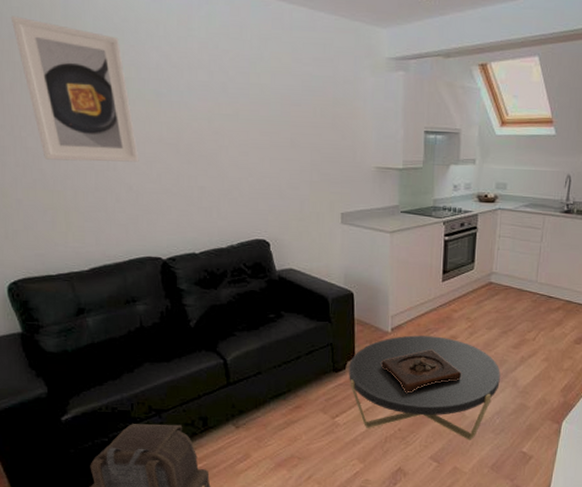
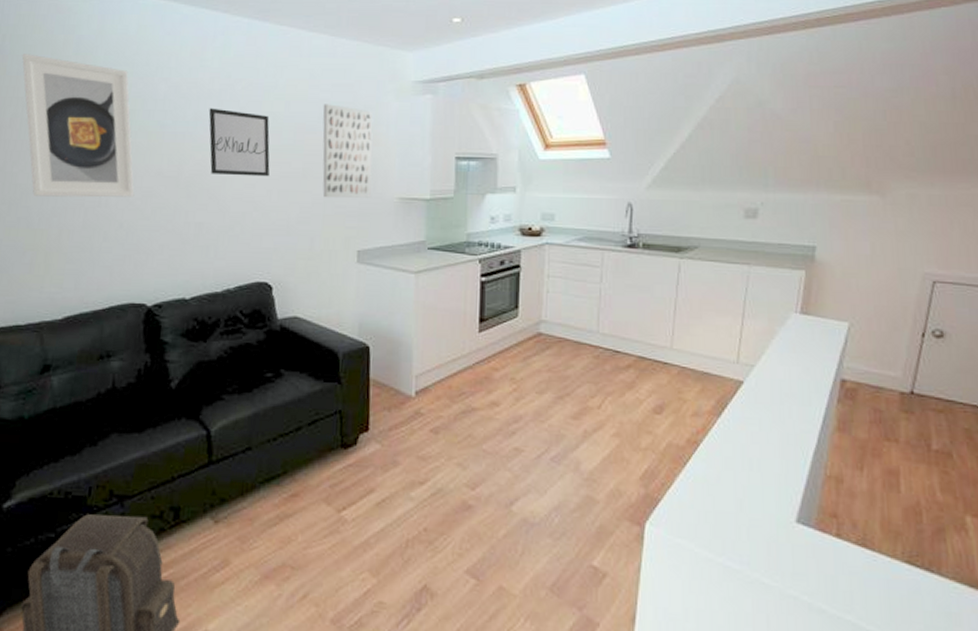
wall art: none [200,78,261,146] -> present [209,108,270,177]
wall art: none [306,77,352,167] -> present [322,104,373,198]
coffee table: present [349,335,501,440] -> none [360,400,557,547]
wooden tray: present [381,349,461,392] -> none [402,419,505,478]

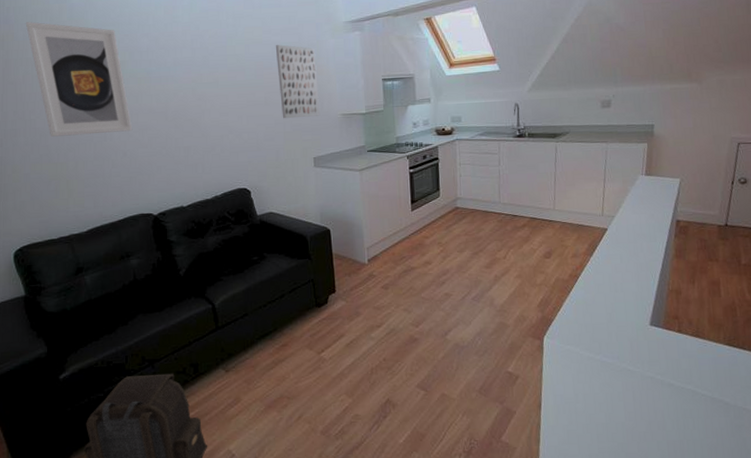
wall art: present [209,108,270,177] -> none [184,54,238,108]

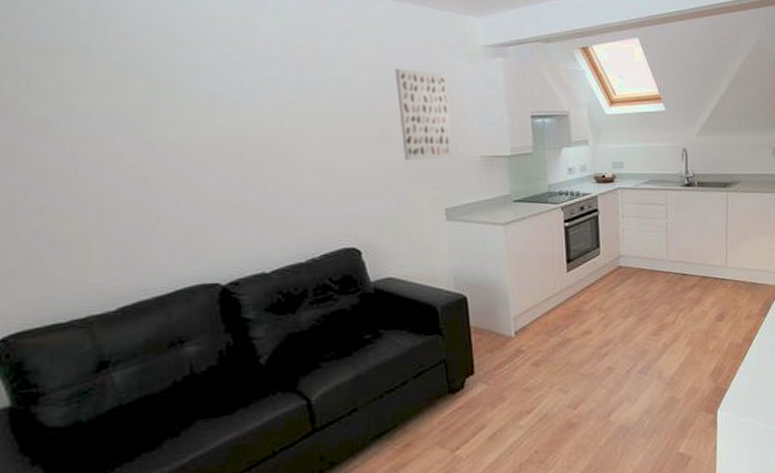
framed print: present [25,21,133,137] -> none [17,17,190,179]

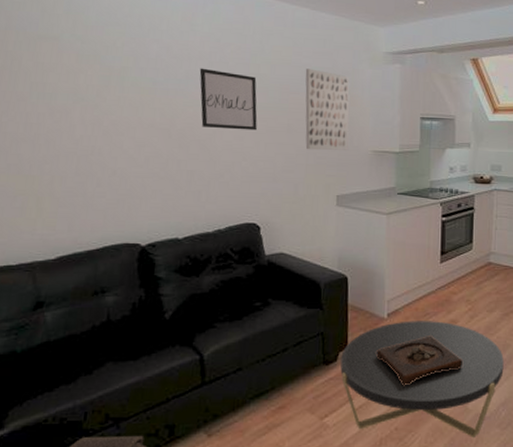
wall art: none [268,75,345,144] -> present [199,68,258,131]
coffee table: none [468,333,644,457] -> present [340,321,504,438]
wooden tray: none [507,350,600,405] -> present [376,336,462,385]

